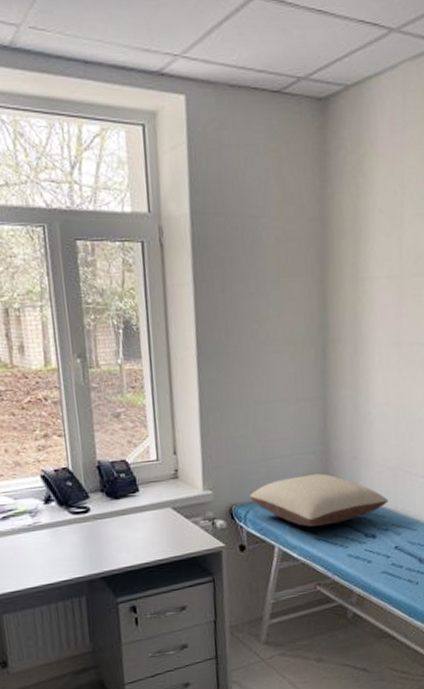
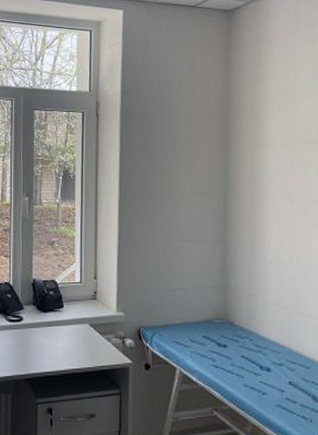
pillow: present [248,473,389,528] -> none [155,307,283,355]

